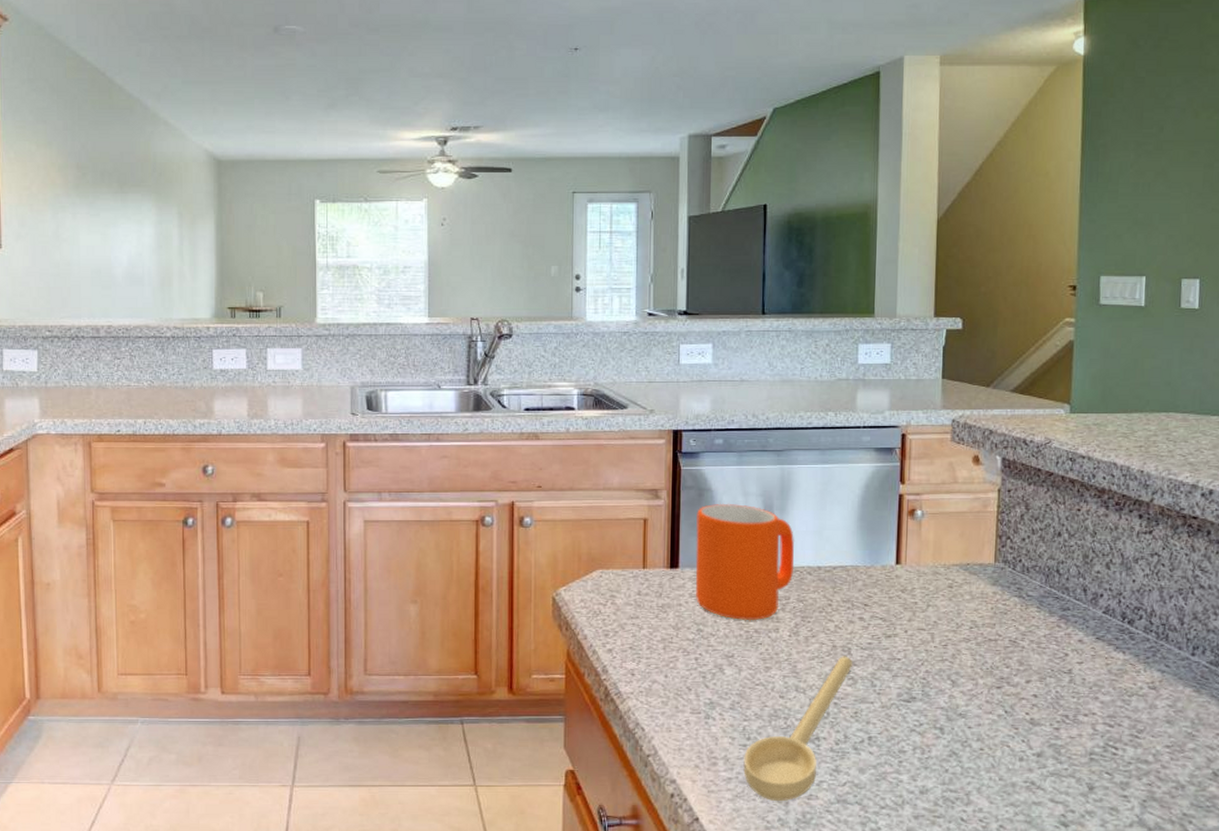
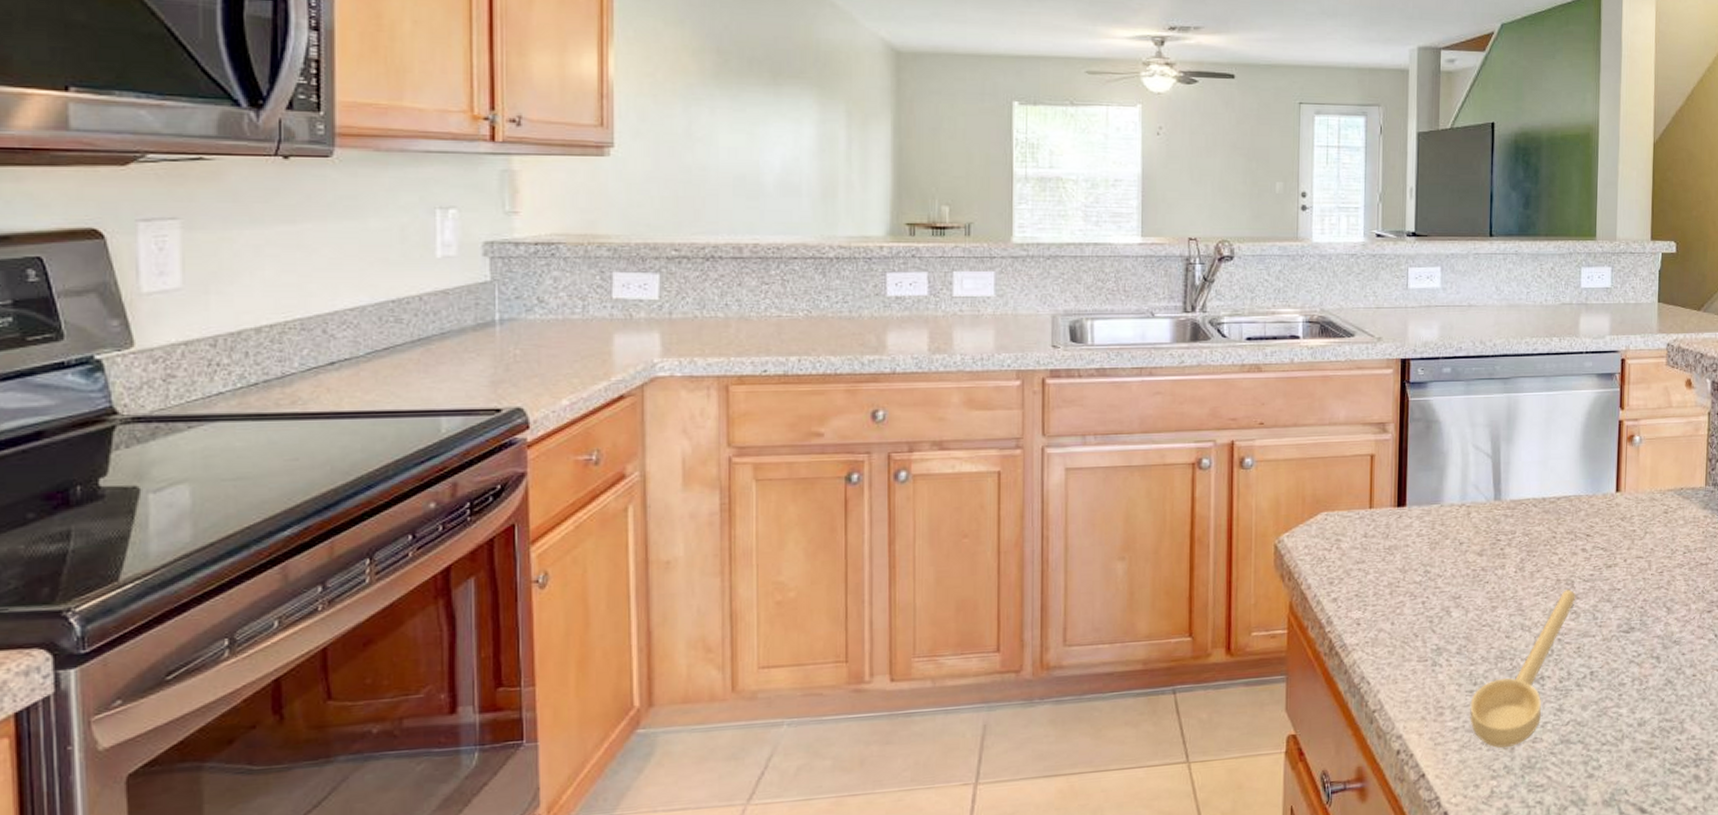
mug: present [695,503,794,621] -> none [1423,435,1520,559]

